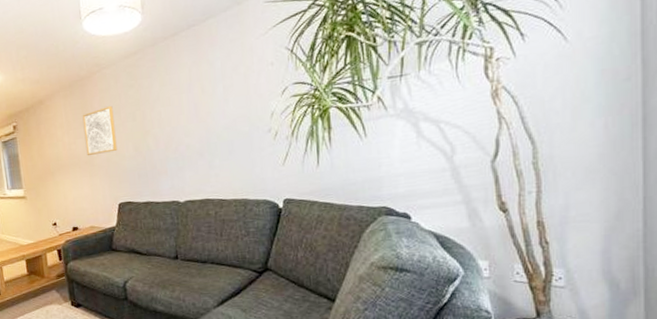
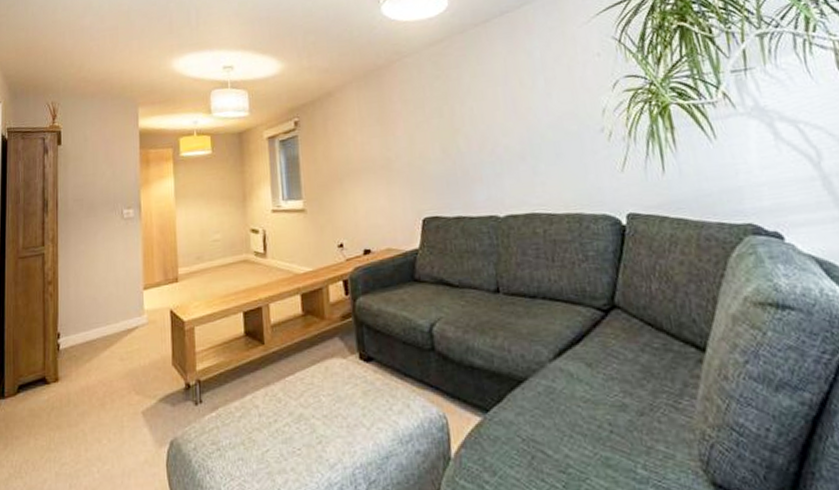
wall art: present [82,106,118,155] -> none [378,99,421,158]

